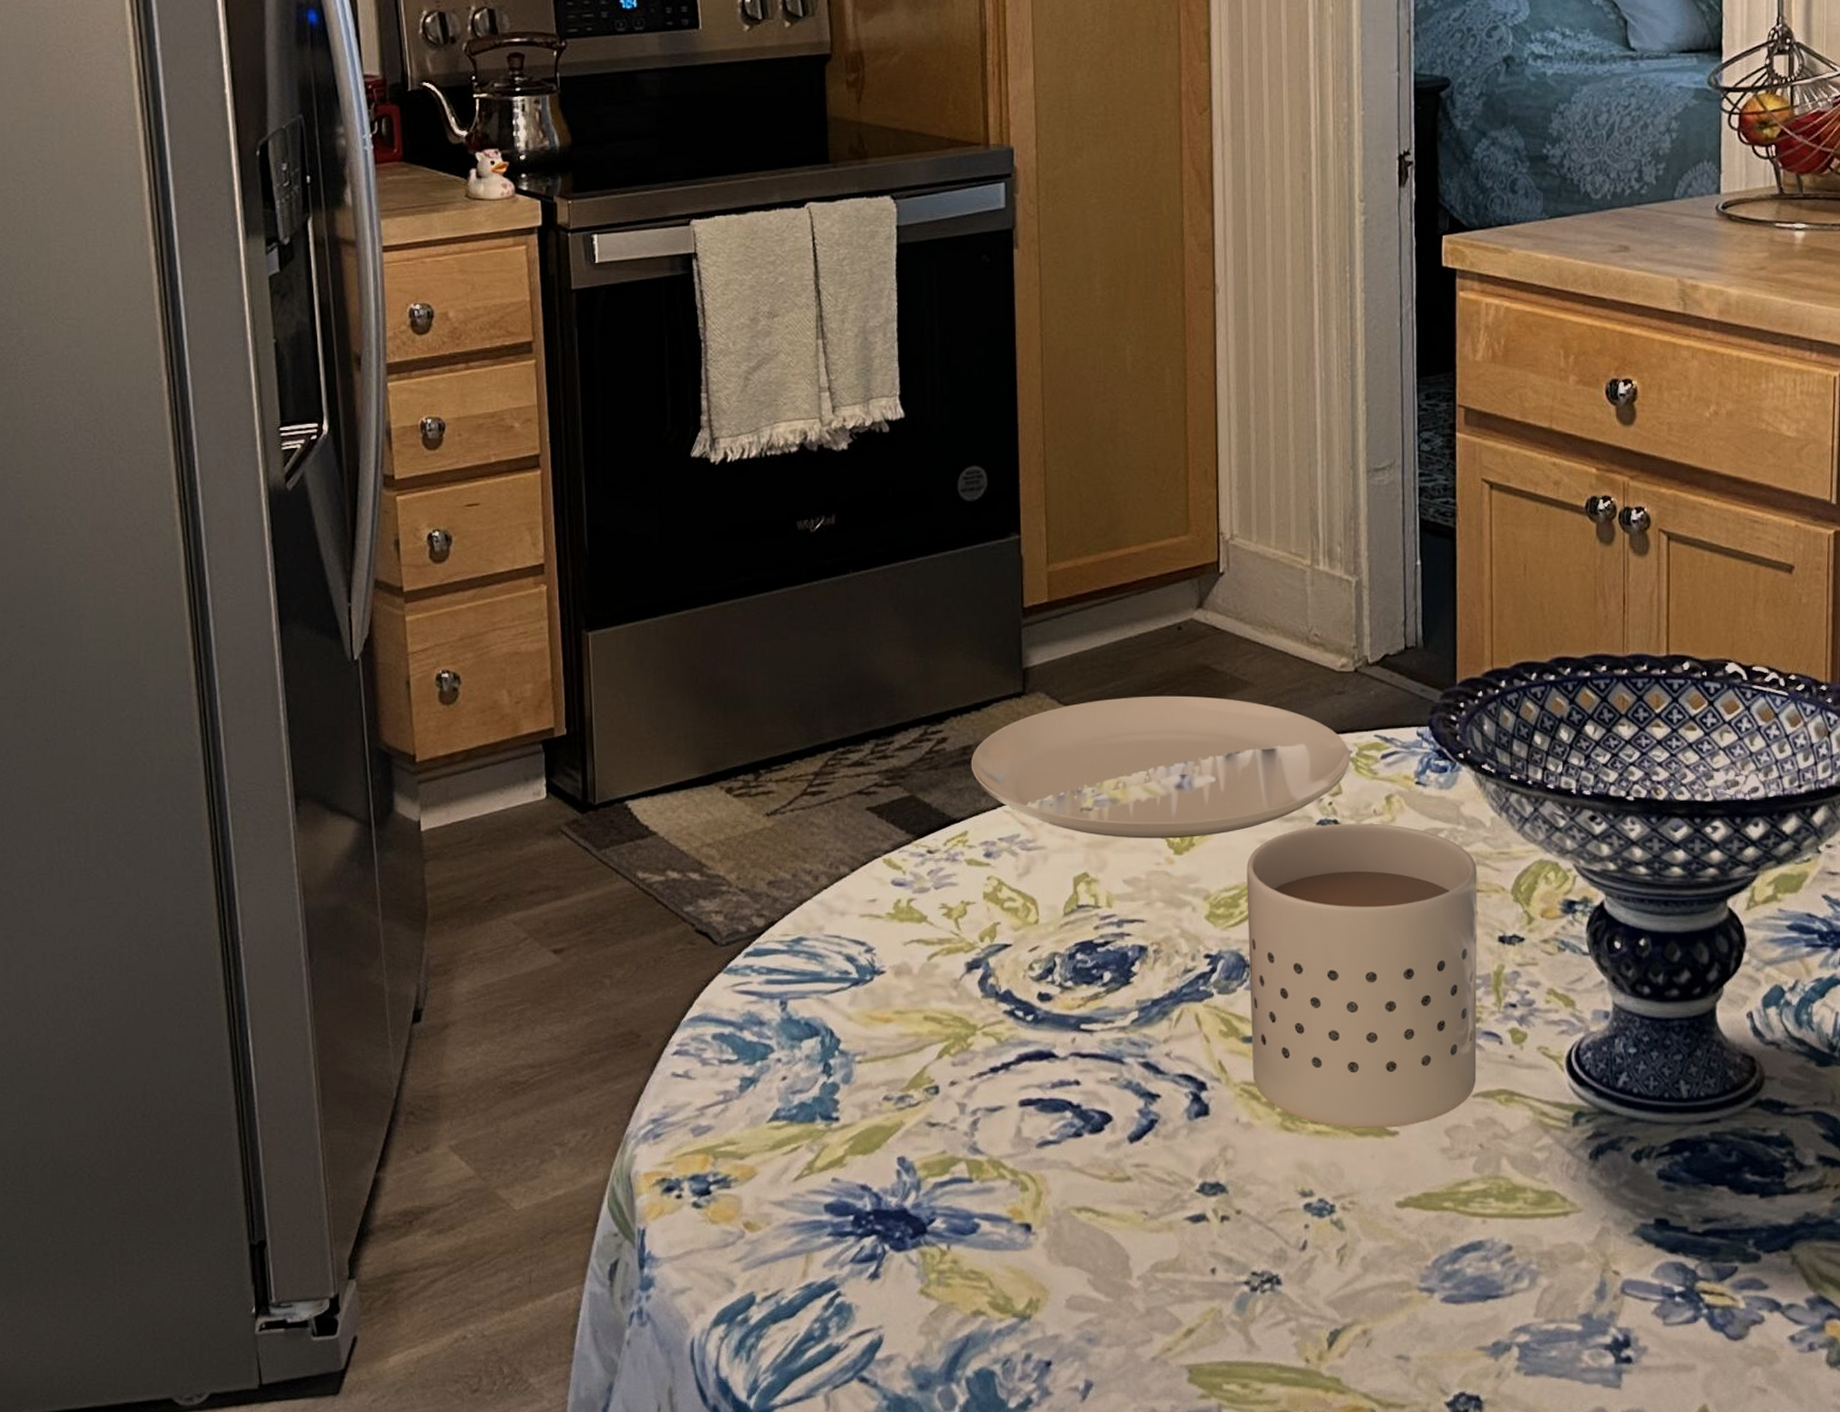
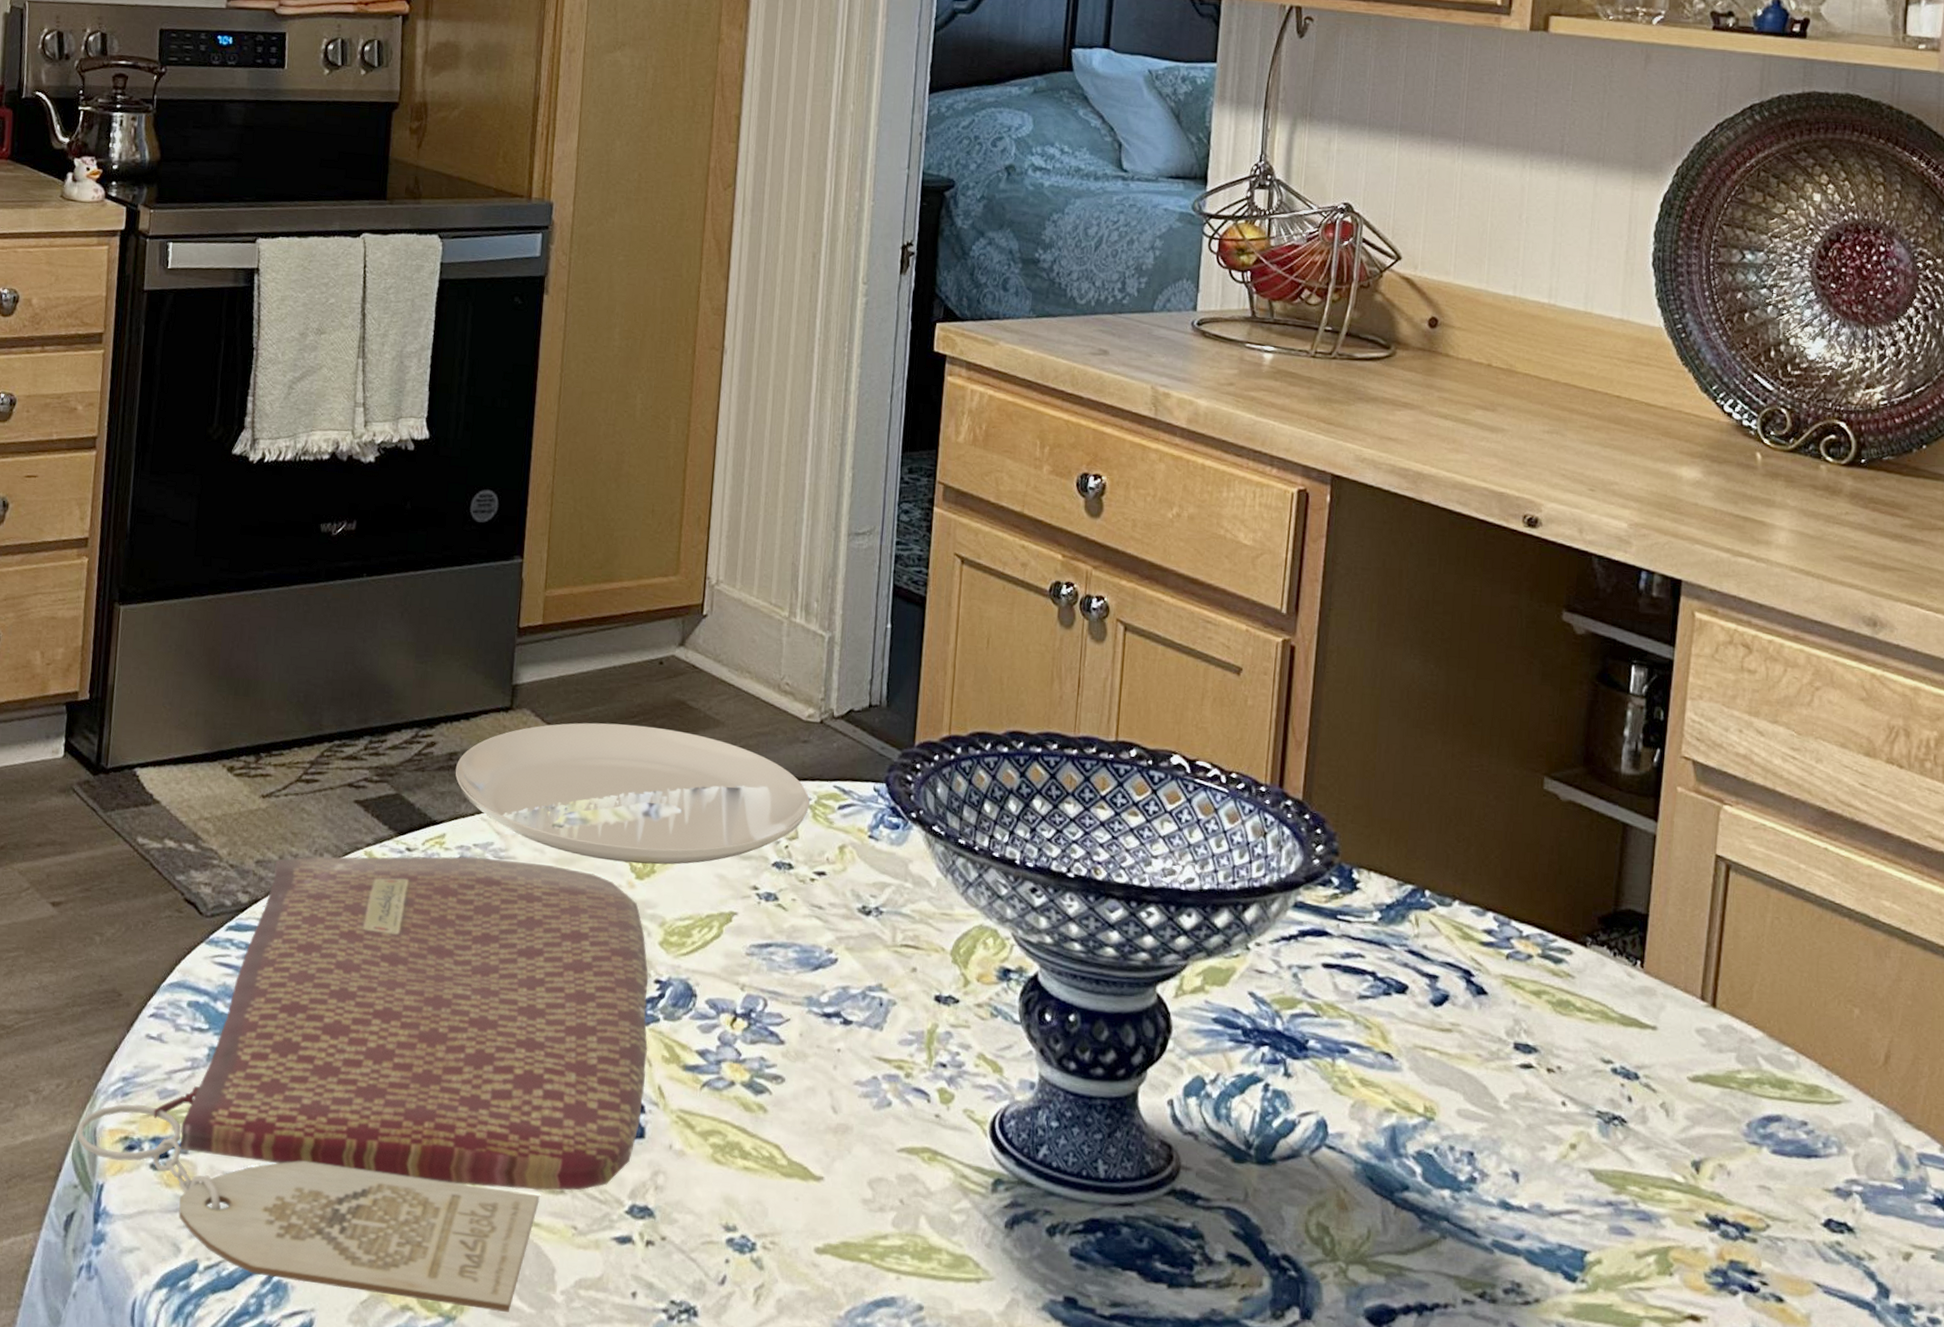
placemat: none [610,851,1205,1305] -> present [77,856,649,1312]
mug: present [1246,823,1477,1129] -> none [689,866,920,1173]

